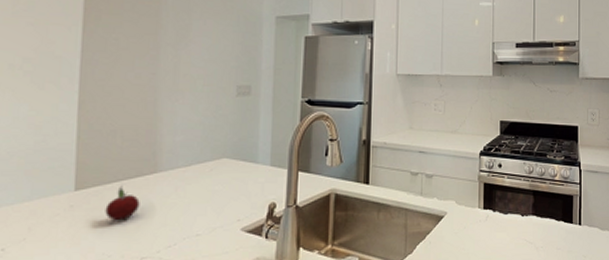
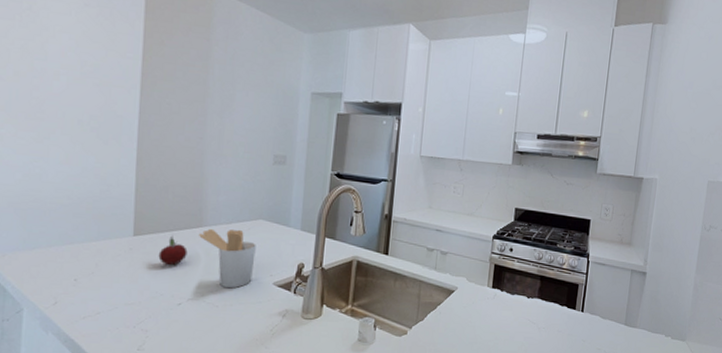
utensil holder: none [153,173,220,241] -> present [199,228,256,289]

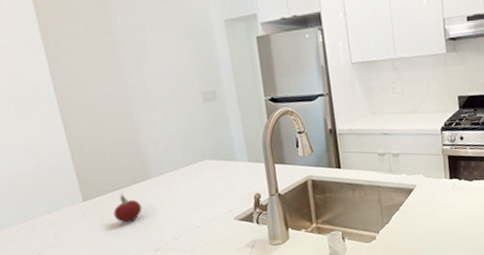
utensil holder: present [199,228,256,289] -> none [148,174,213,233]

